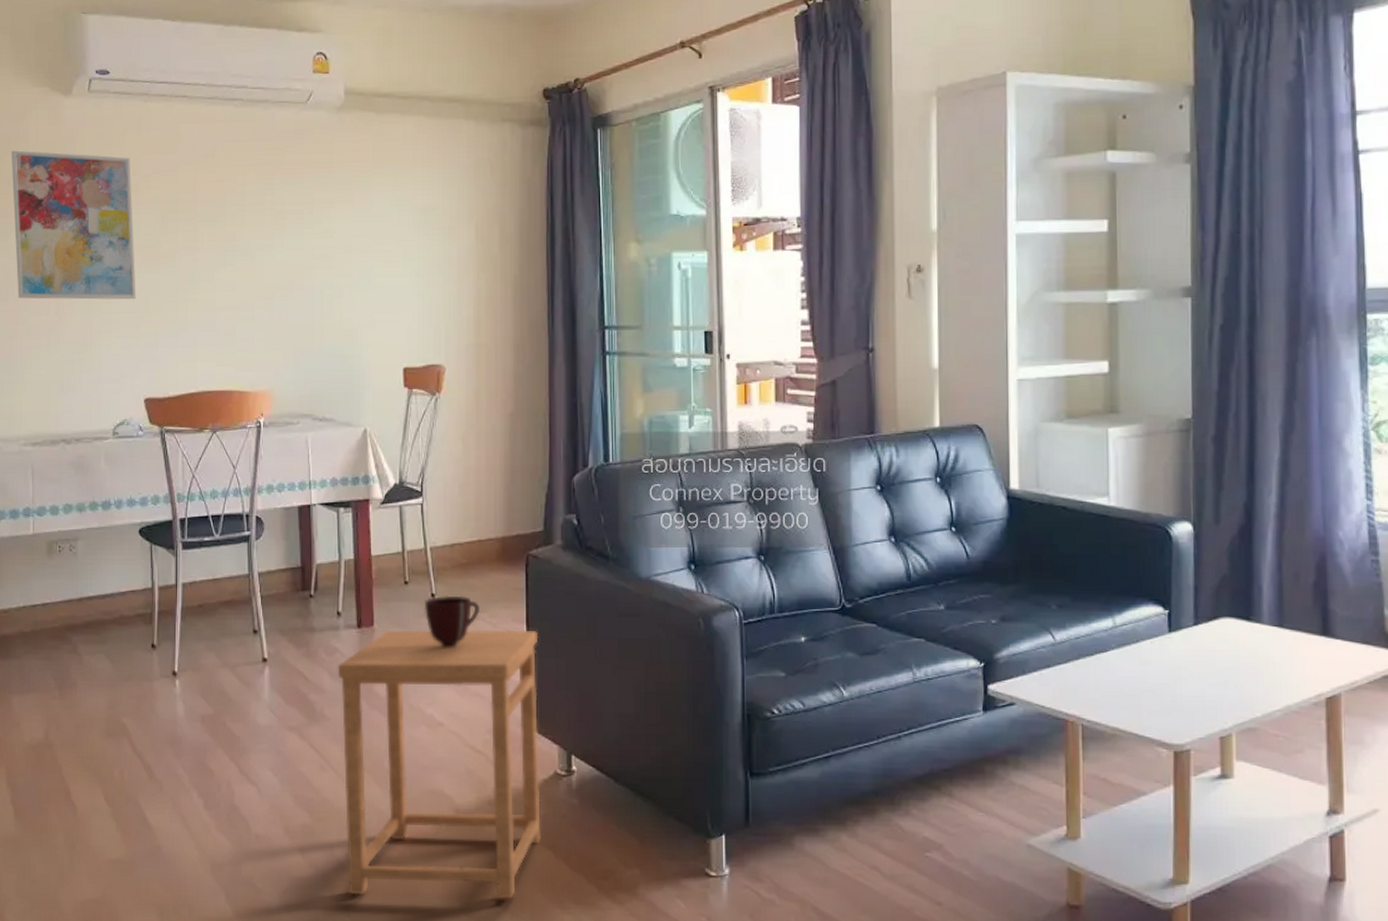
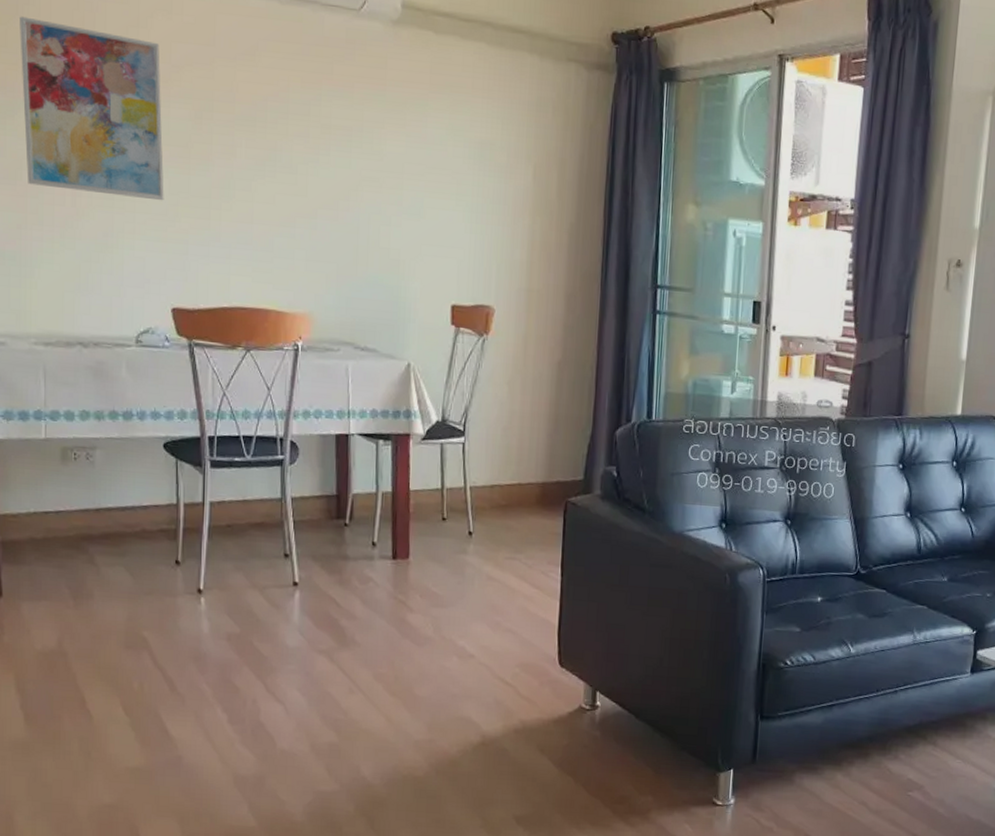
side table: present [337,629,541,899] -> none [370,564,572,819]
mug: present [424,595,480,648] -> none [460,534,516,585]

